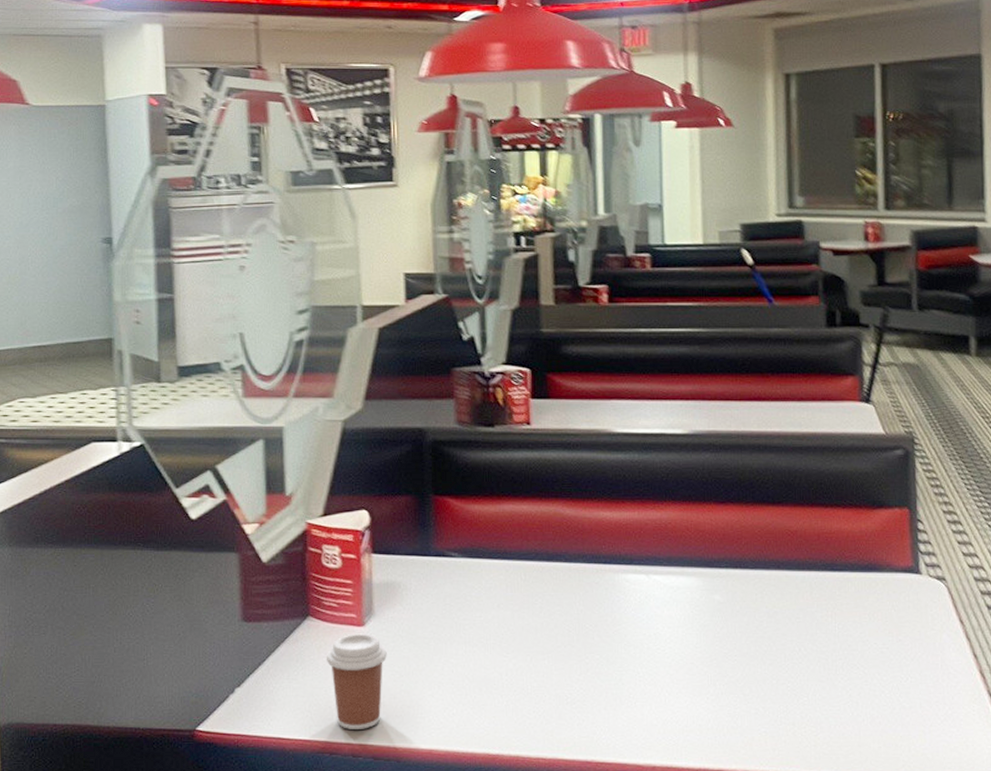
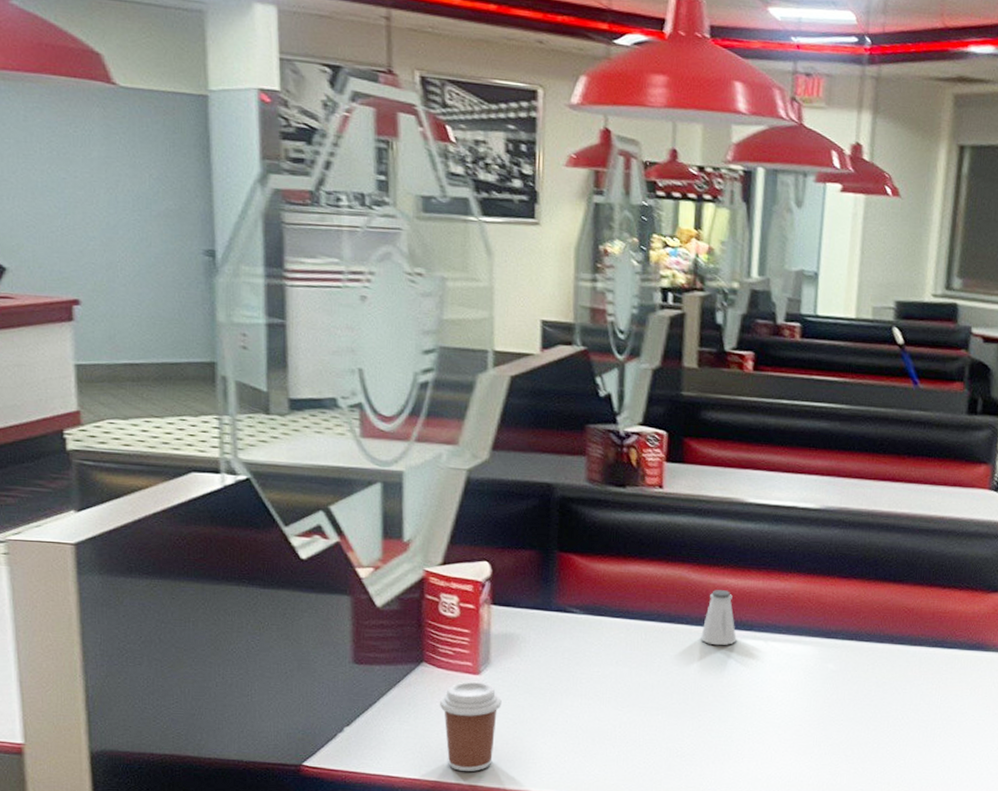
saltshaker: none [581,524,617,582] -> present [701,590,737,646]

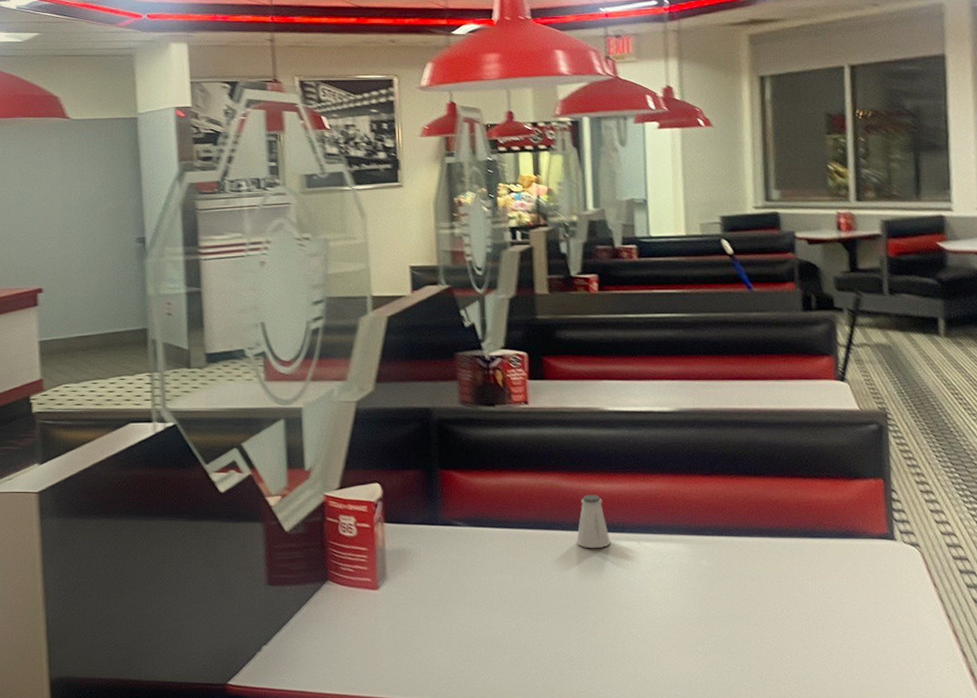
coffee cup: present [439,681,502,771] -> none [344,596,400,684]

